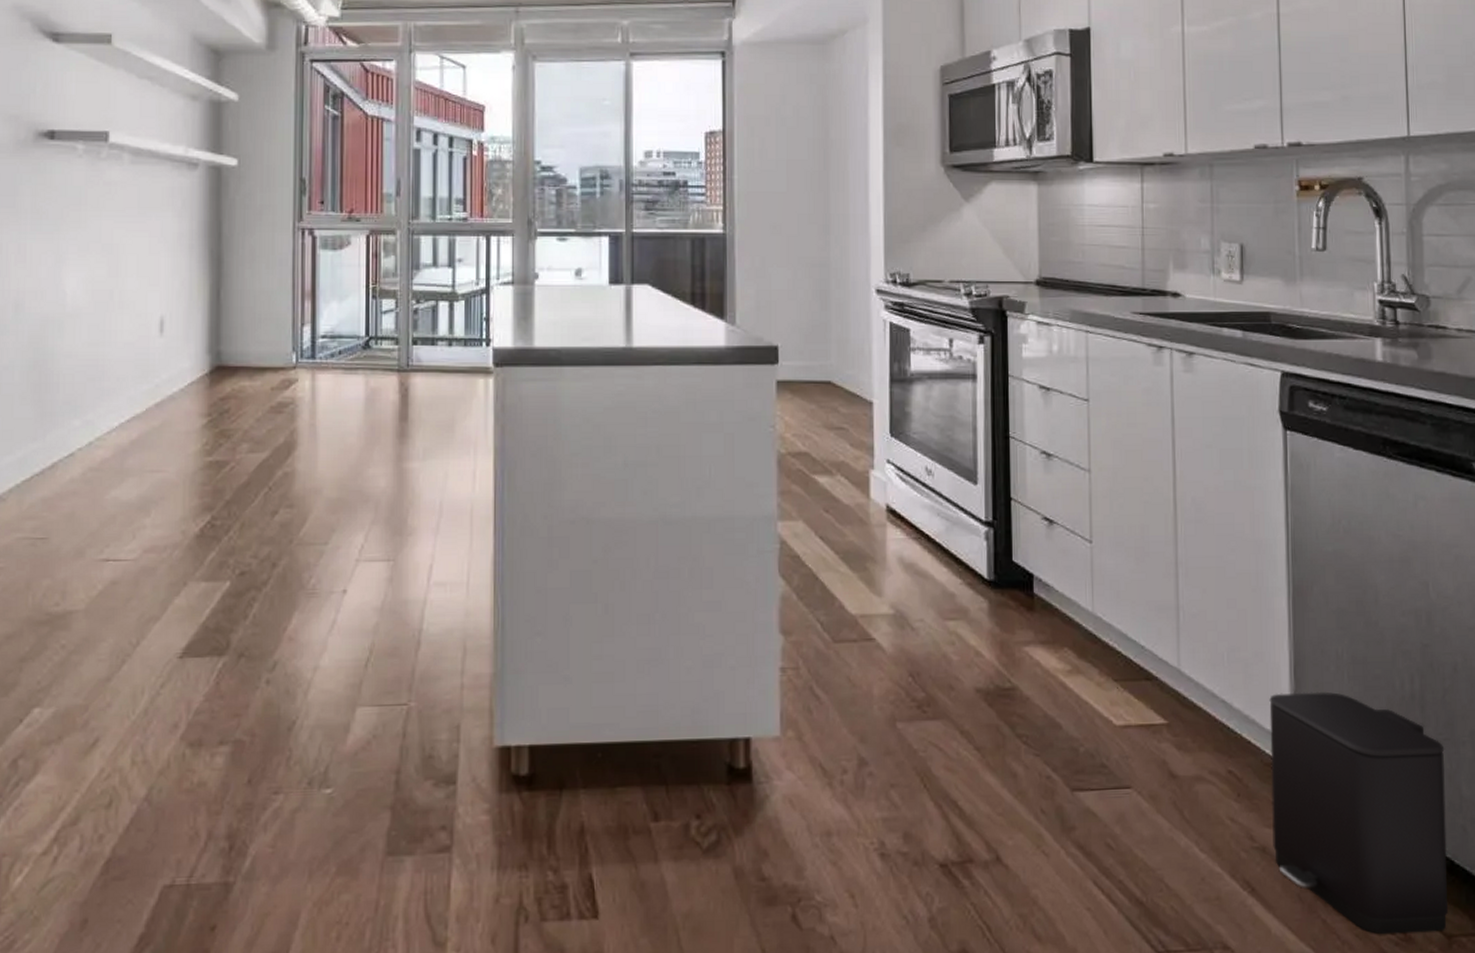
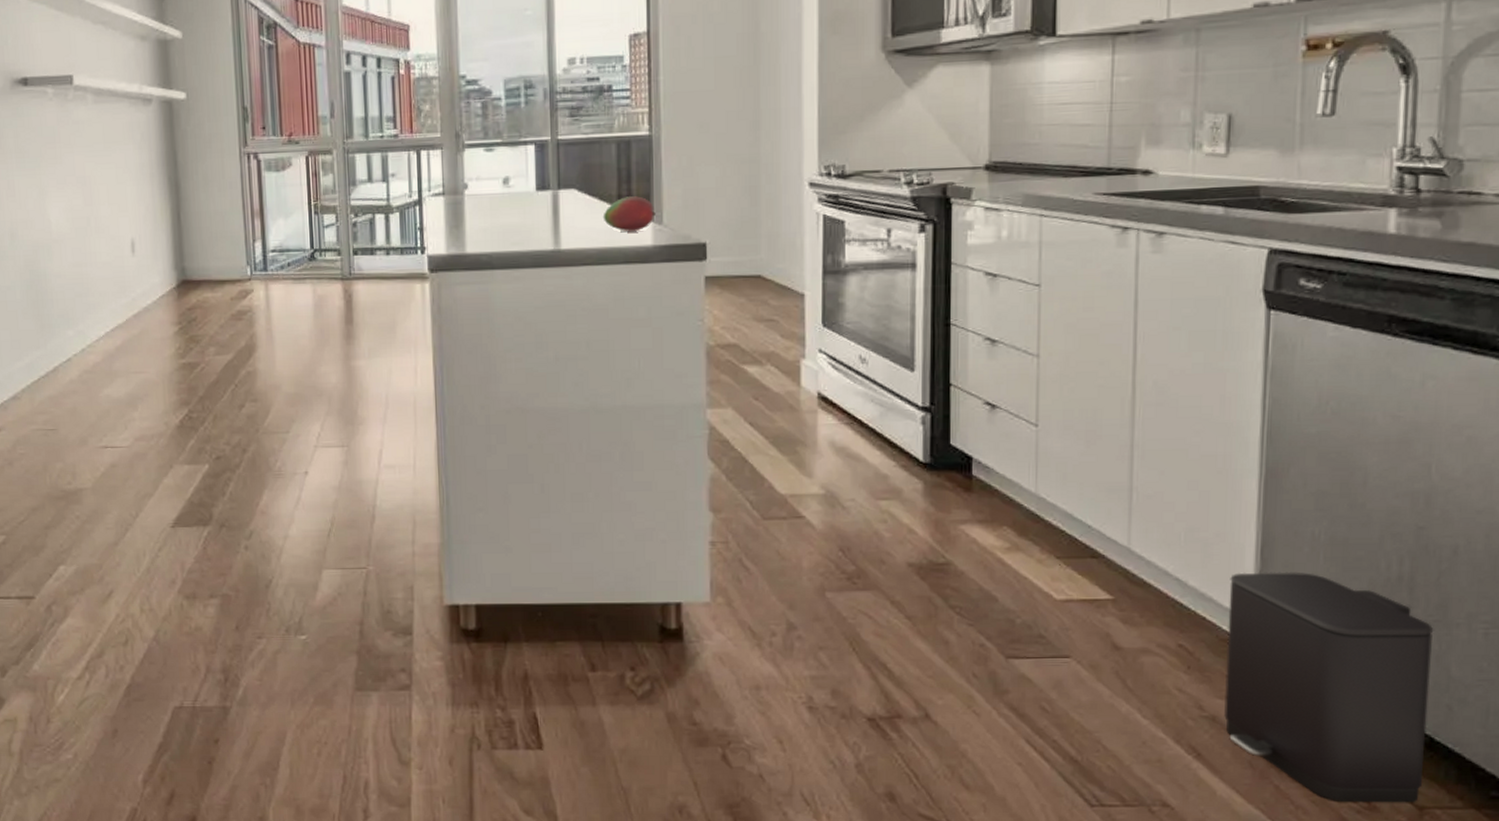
fruit: none [676,295,730,331] -> present [603,196,657,231]

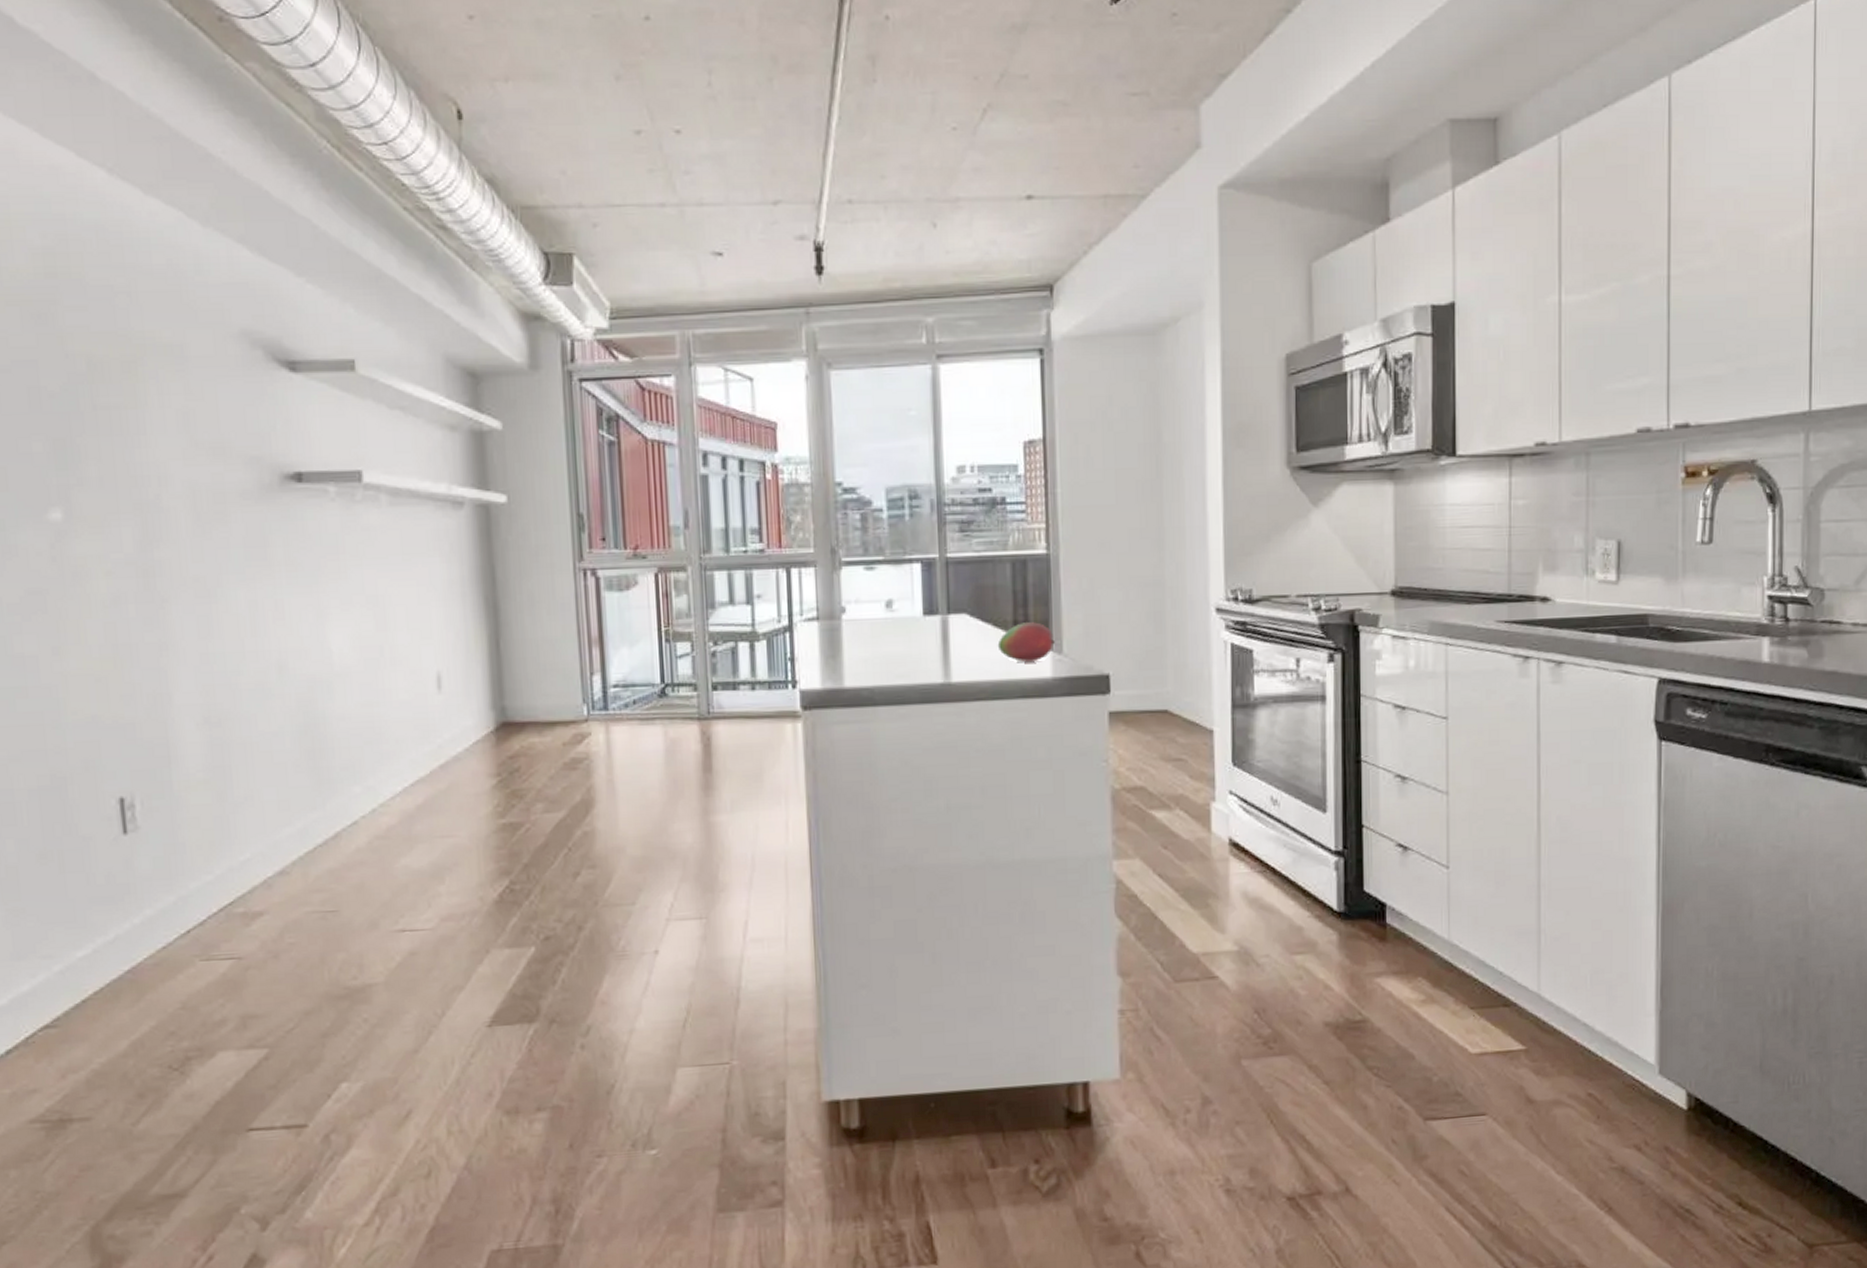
pedal bin: present [1224,572,1434,803] -> none [1632,1010,1816,1246]

